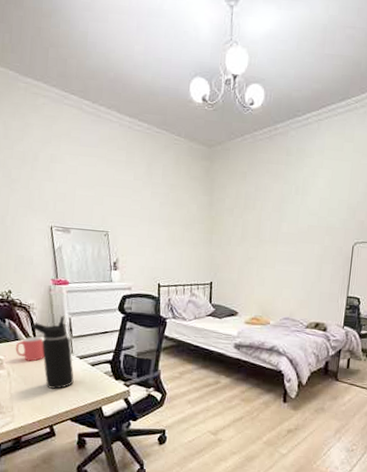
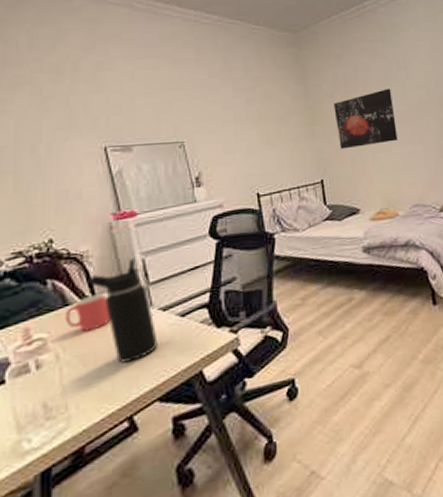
wall art: none [231,210,286,260] -> present [333,88,398,150]

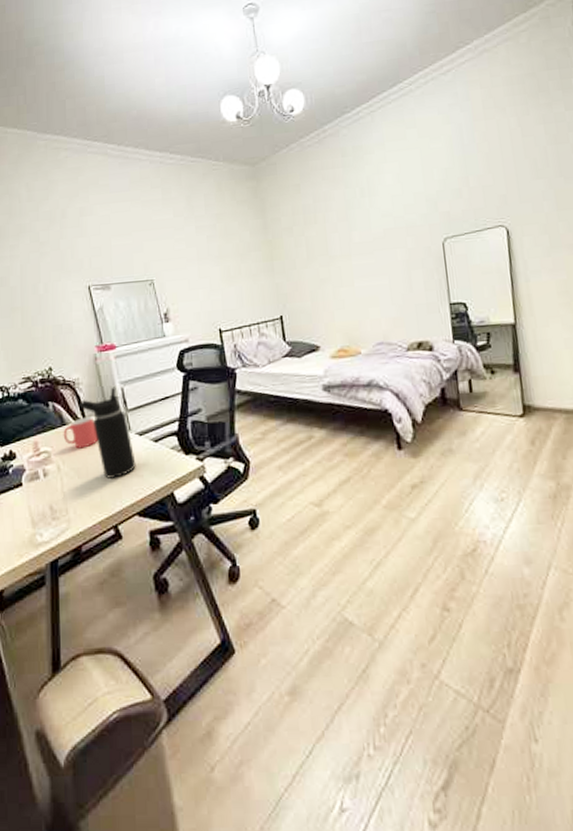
wall art: present [333,88,398,150] -> none [292,218,360,285]

